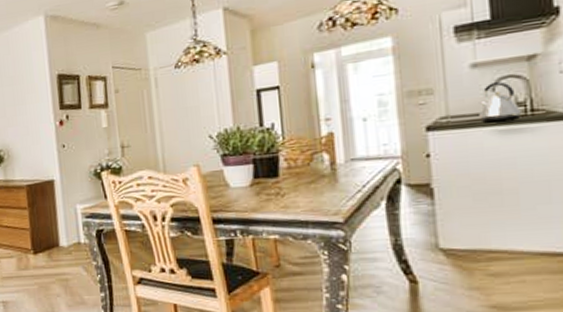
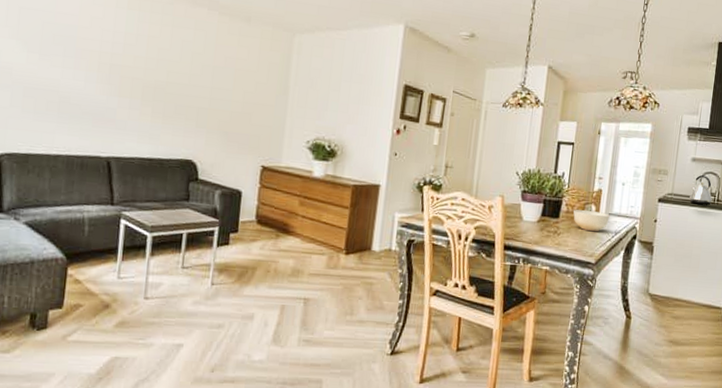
bowl: none [296,159,354,186] -> present [573,209,610,232]

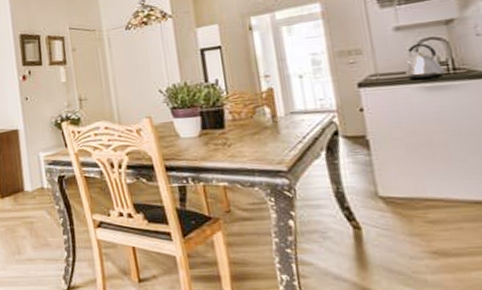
bowl: present [573,209,610,232] -> none [240,112,294,137]

